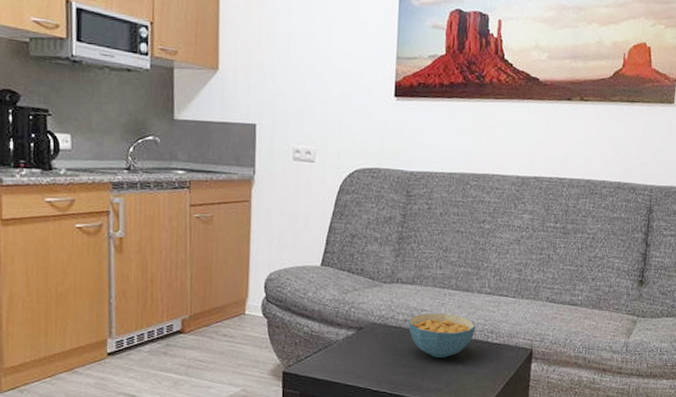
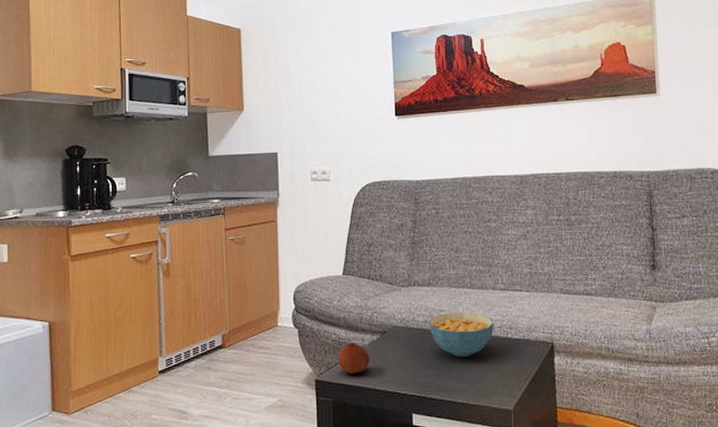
fruit: none [309,336,343,368] -> present [338,343,370,374]

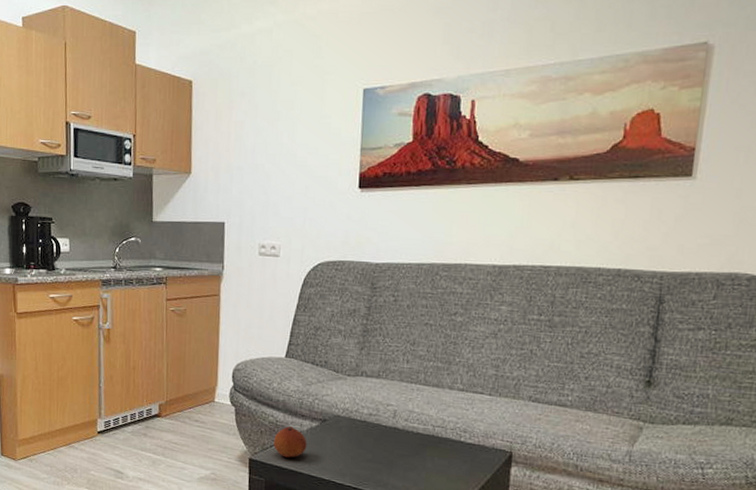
cereal bowl: present [429,313,495,358] -> none [373,408,447,456]

